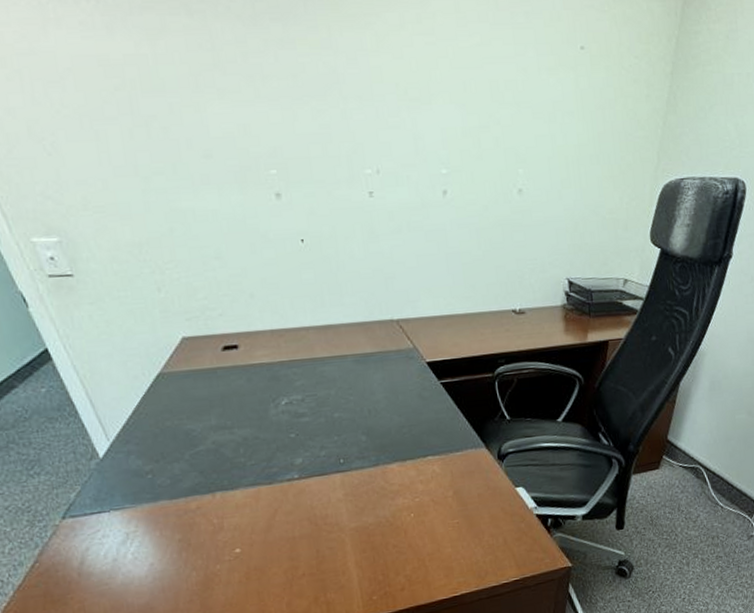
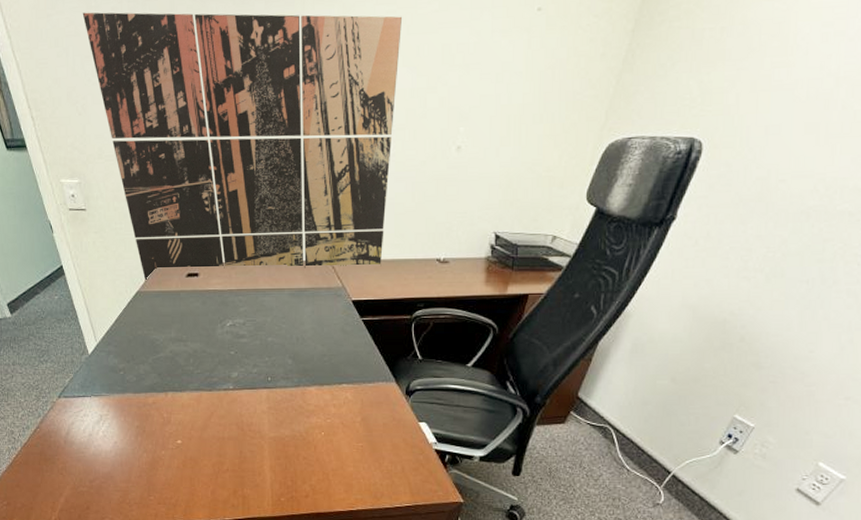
wall art: none [37,25,455,361] -> present [82,12,402,282]

